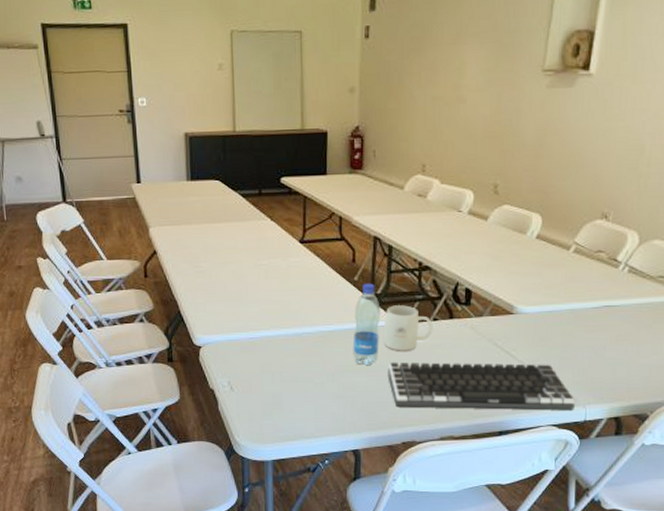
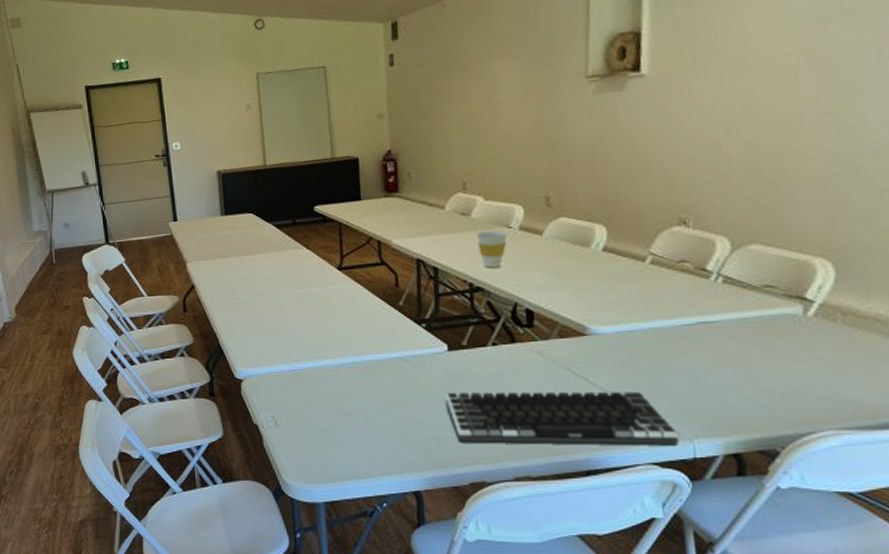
bottle: present [353,283,381,366] -> none [402,308,433,397]
mug: present [383,305,433,351] -> none [436,330,493,380]
cup: none [430,213,457,249] -> present [476,230,507,268]

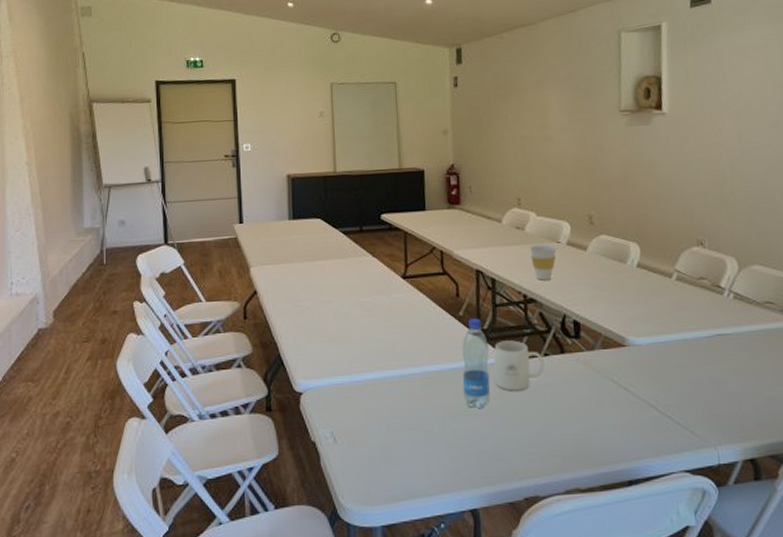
bottle: none [402,308,433,397] -> present [462,318,491,409]
mug: none [436,330,493,380] -> present [493,340,545,391]
computer keyboard: present [445,391,679,446] -> none [501,400,706,456]

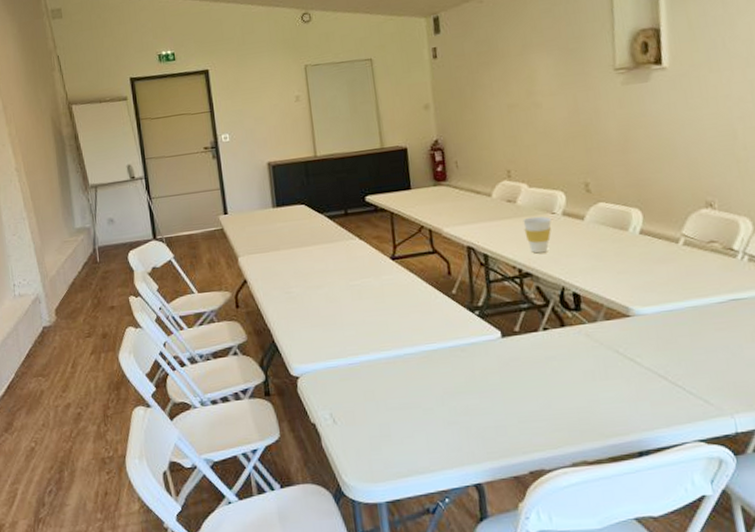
bottle: present [462,318,491,409] -> none [456,295,489,386]
mug: present [493,340,545,391] -> none [490,316,545,367]

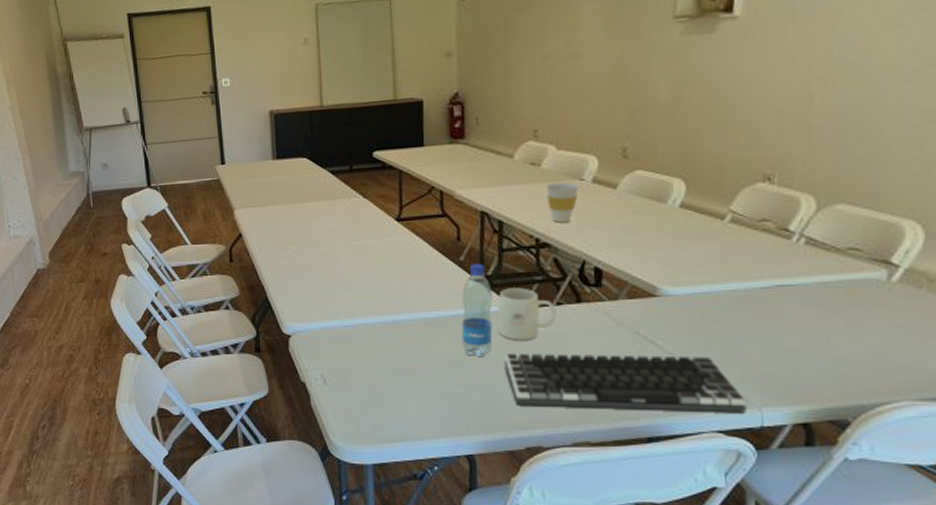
bottle: none [456,295,489,386] -> present [461,264,493,358]
mug: none [490,316,545,367] -> present [497,288,557,341]
computer keyboard: none [501,369,721,431] -> present [504,353,746,413]

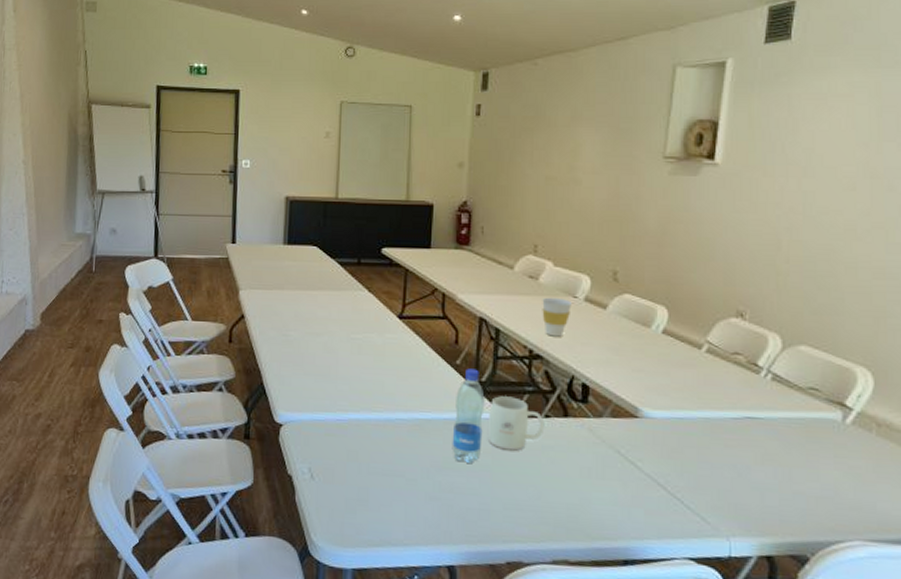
computer keyboard: present [504,353,746,413] -> none [491,462,716,542]

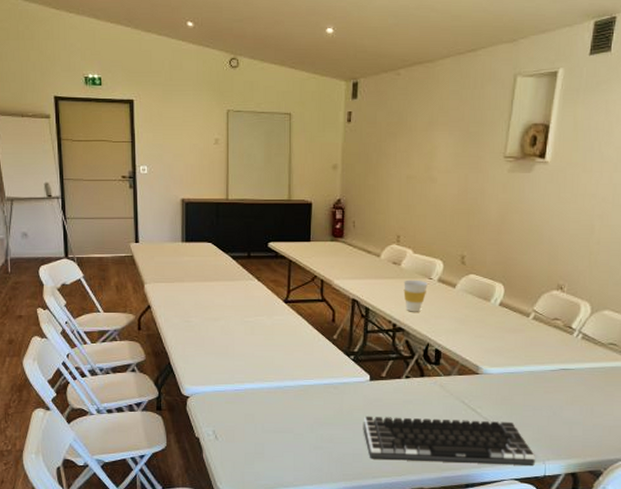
bottle: present [452,368,485,464] -> none [331,342,357,419]
mug: present [487,396,545,451] -> none [359,363,406,406]
computer keyboard: none [491,462,716,542] -> present [363,416,535,465]

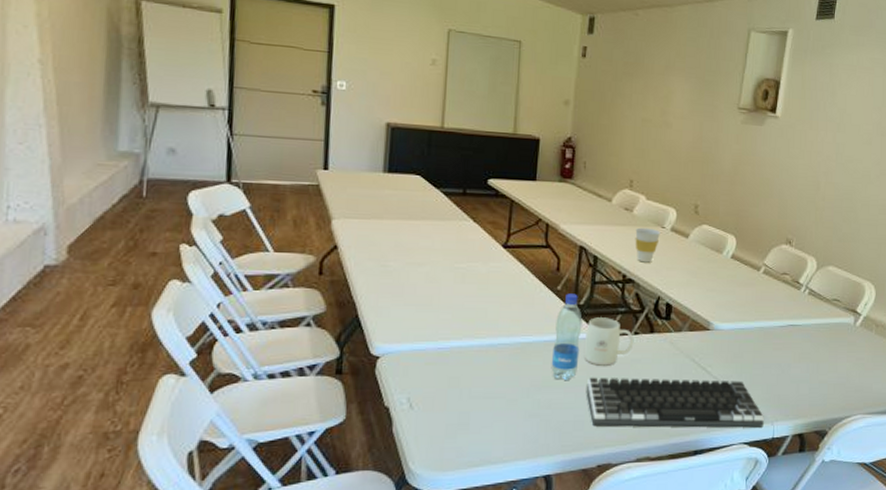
bottle: none [331,342,357,419] -> present [551,293,583,381]
mug: none [359,363,406,406] -> present [584,317,634,366]

